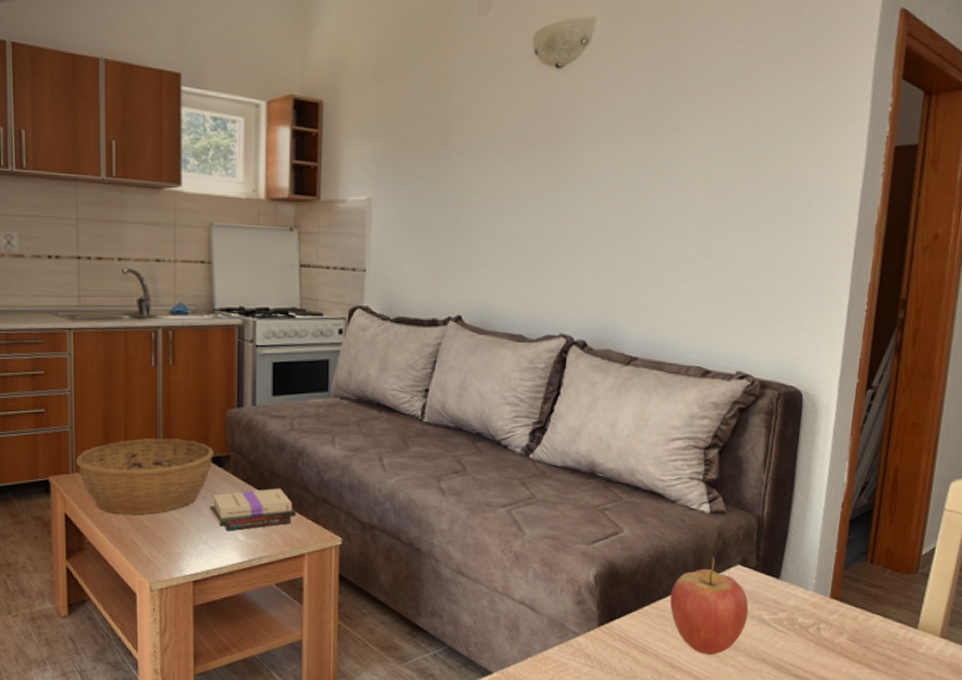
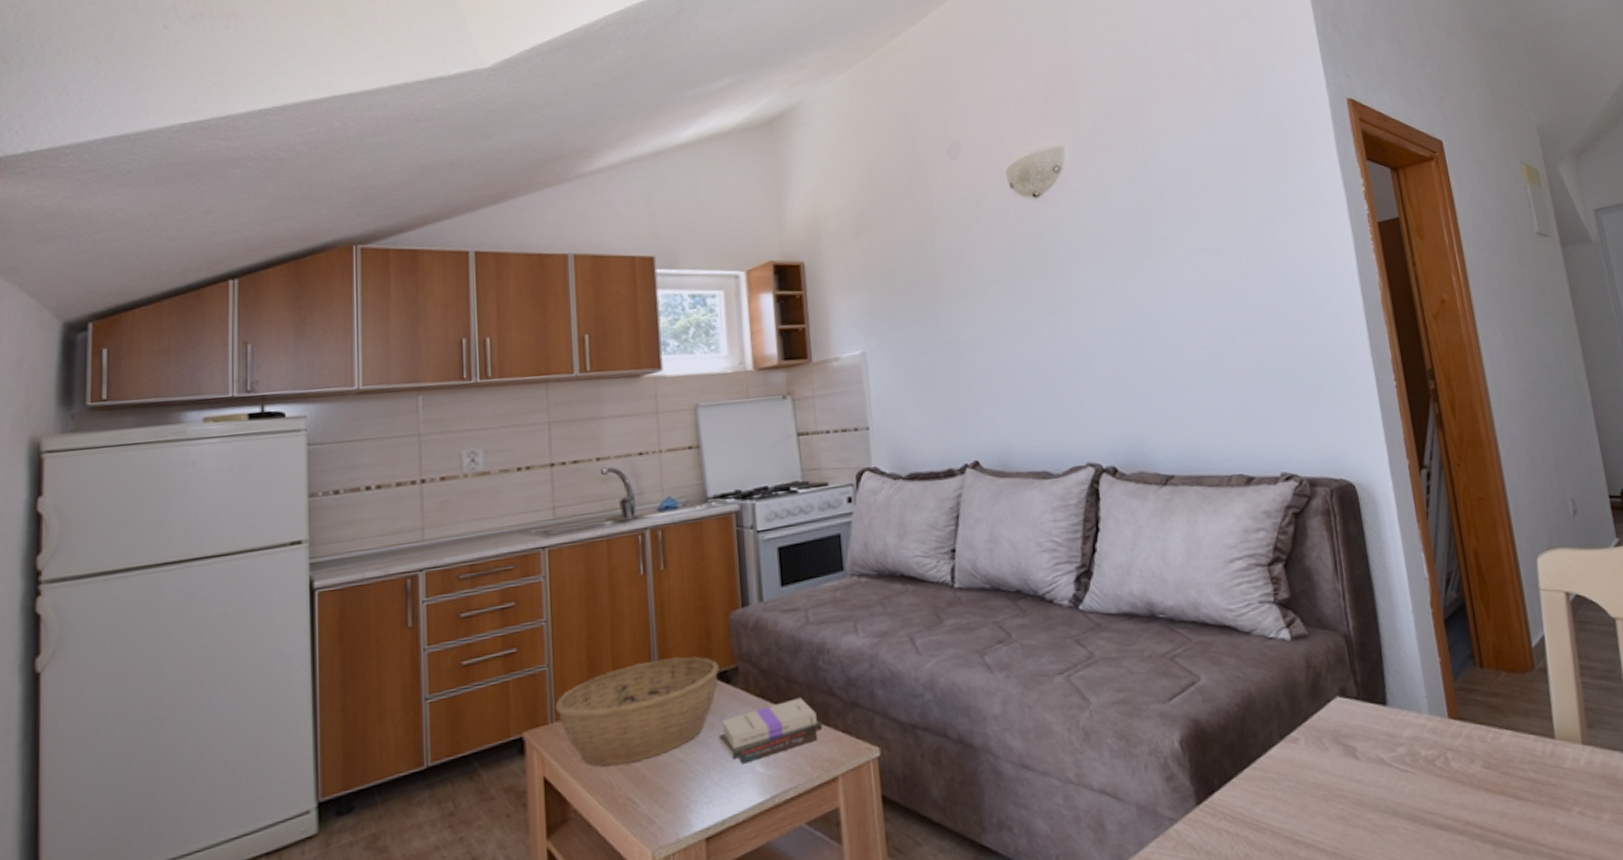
fruit: present [669,557,749,655] -> none [1269,692,1365,819]

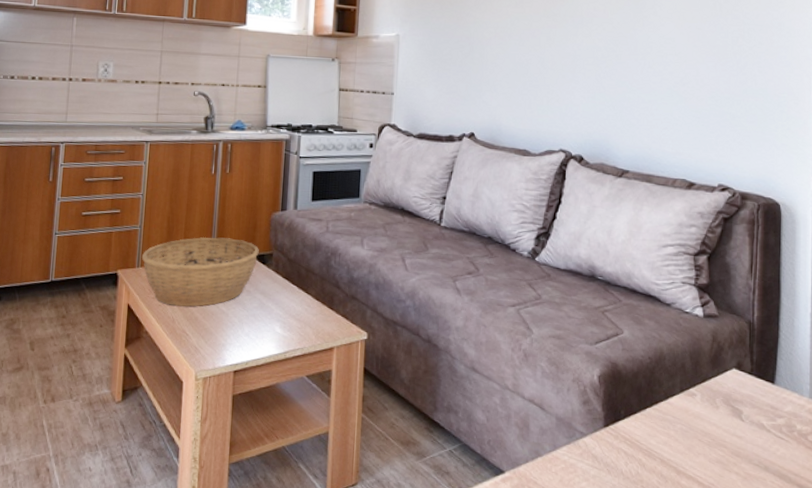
books: present [717,697,823,764] -> none [251,284,328,324]

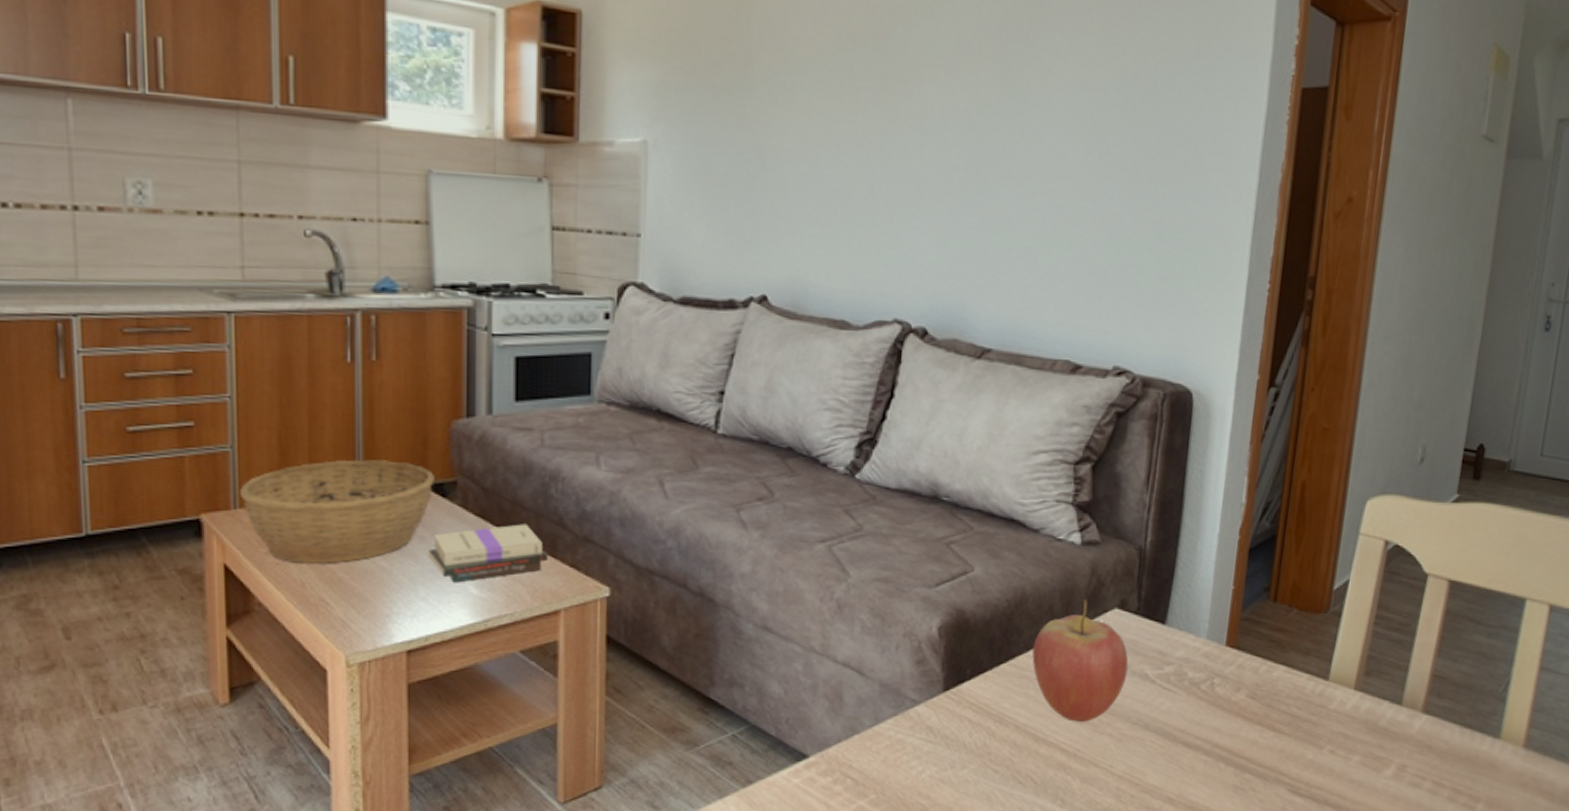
books: none [251,284,328,324] -> present [427,524,549,583]
fruit: none [671,360,747,461] -> present [1032,599,1129,722]

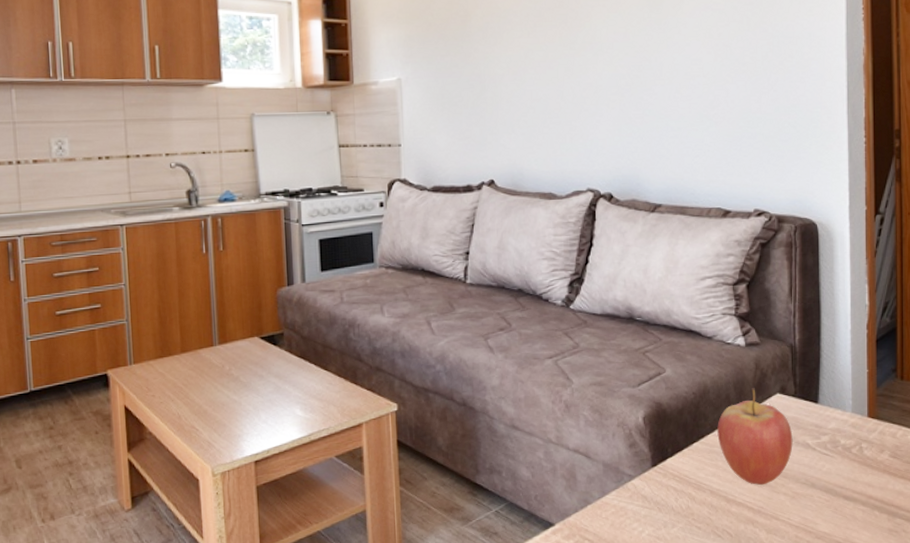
basket: present [240,459,435,565] -> none [134,321,268,402]
books: present [427,524,549,583] -> none [265,360,352,408]

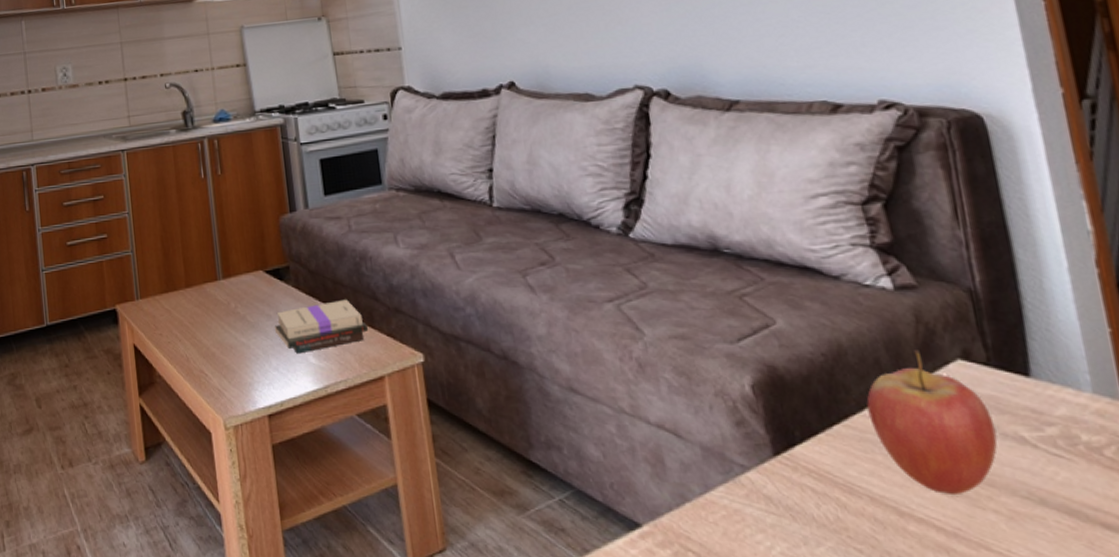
books: none [265,360,352,408] -> present [274,299,369,354]

